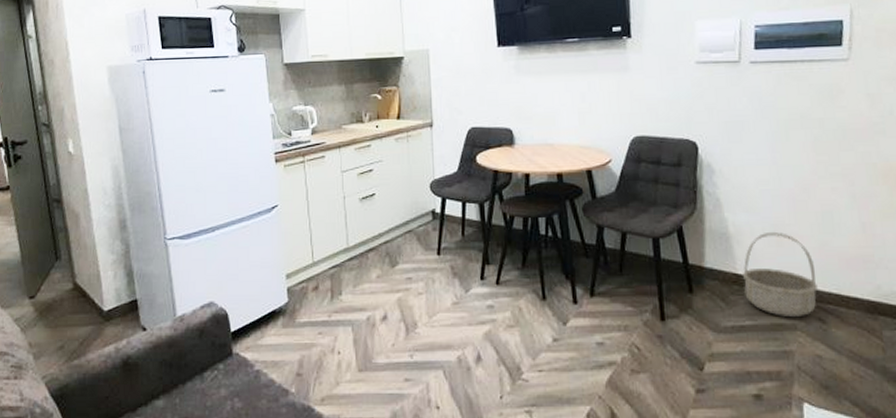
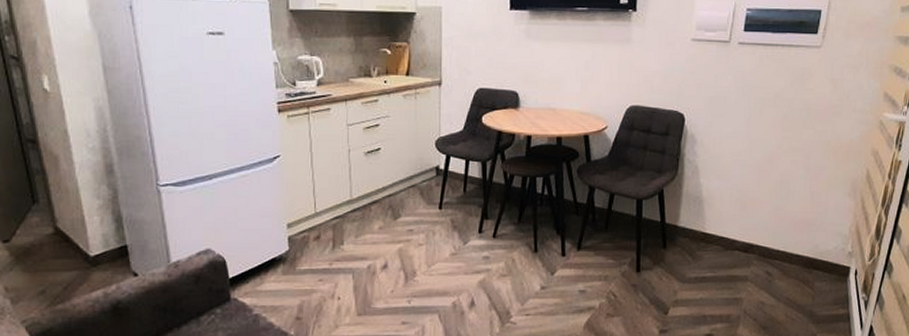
basket: present [742,231,819,318] -> none [708,197,770,271]

